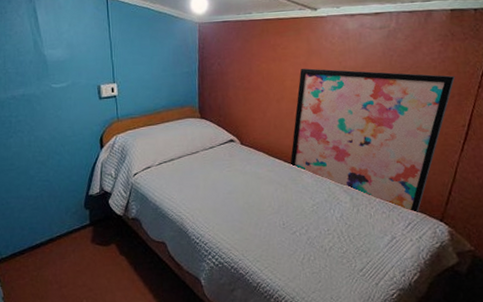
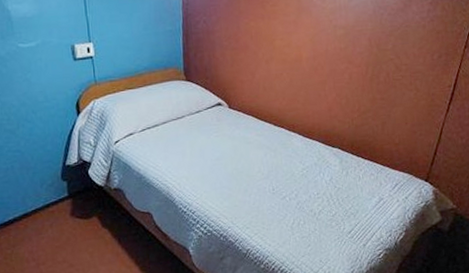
wall art: present [290,68,455,215] -> none [279,27,443,176]

